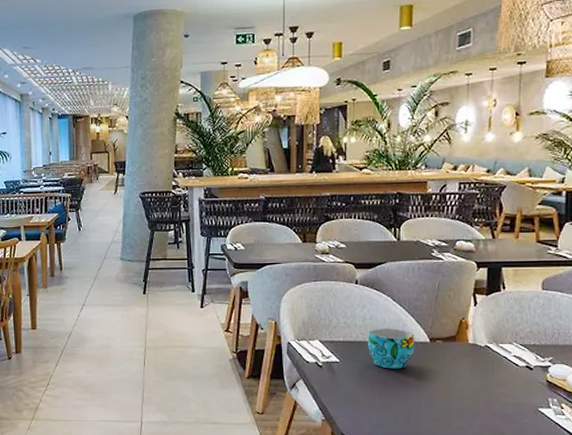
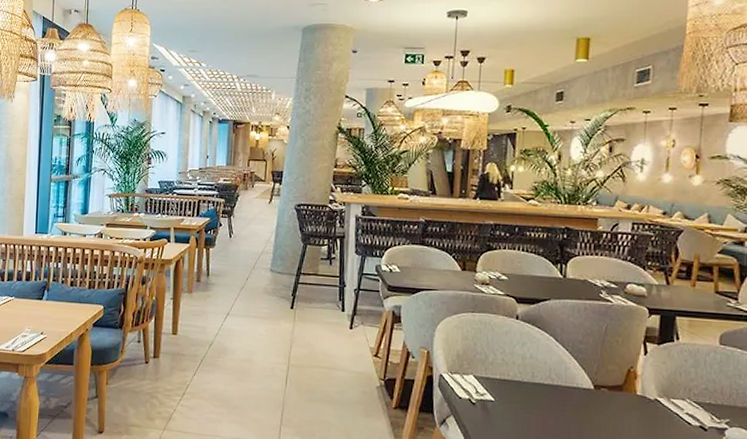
cup: present [367,329,415,369] -> none [525,369,578,415]

